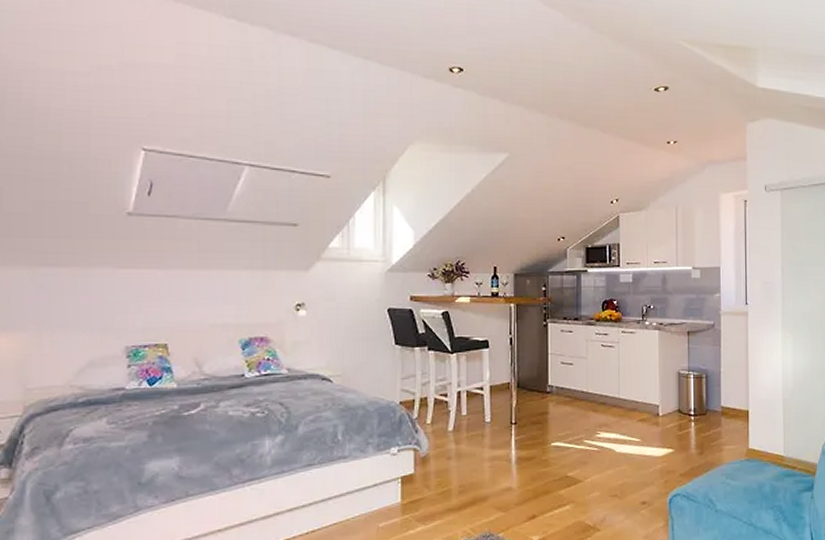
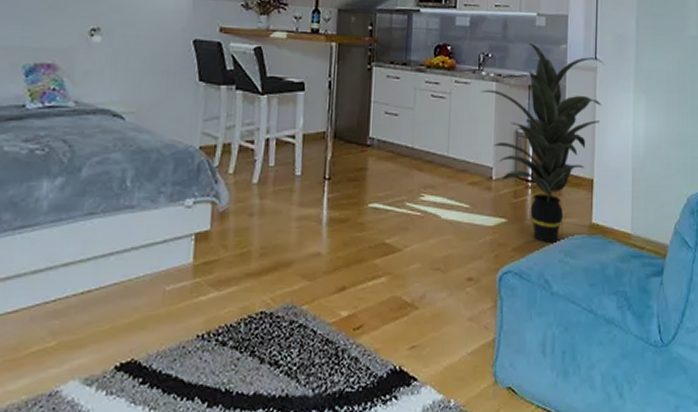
indoor plant: none [645,293,755,468] -> present [480,42,605,243]

